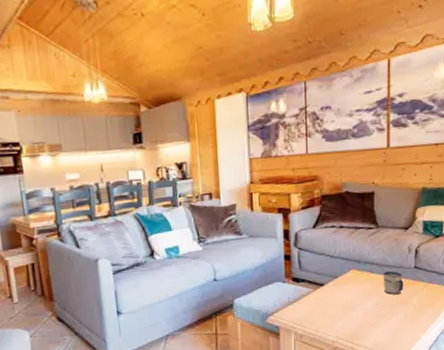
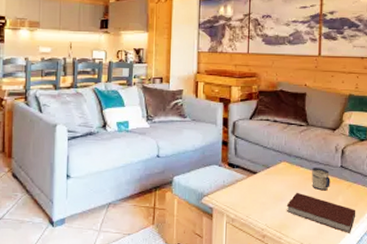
notebook: none [357,299,432,335] -> present [286,192,356,233]

